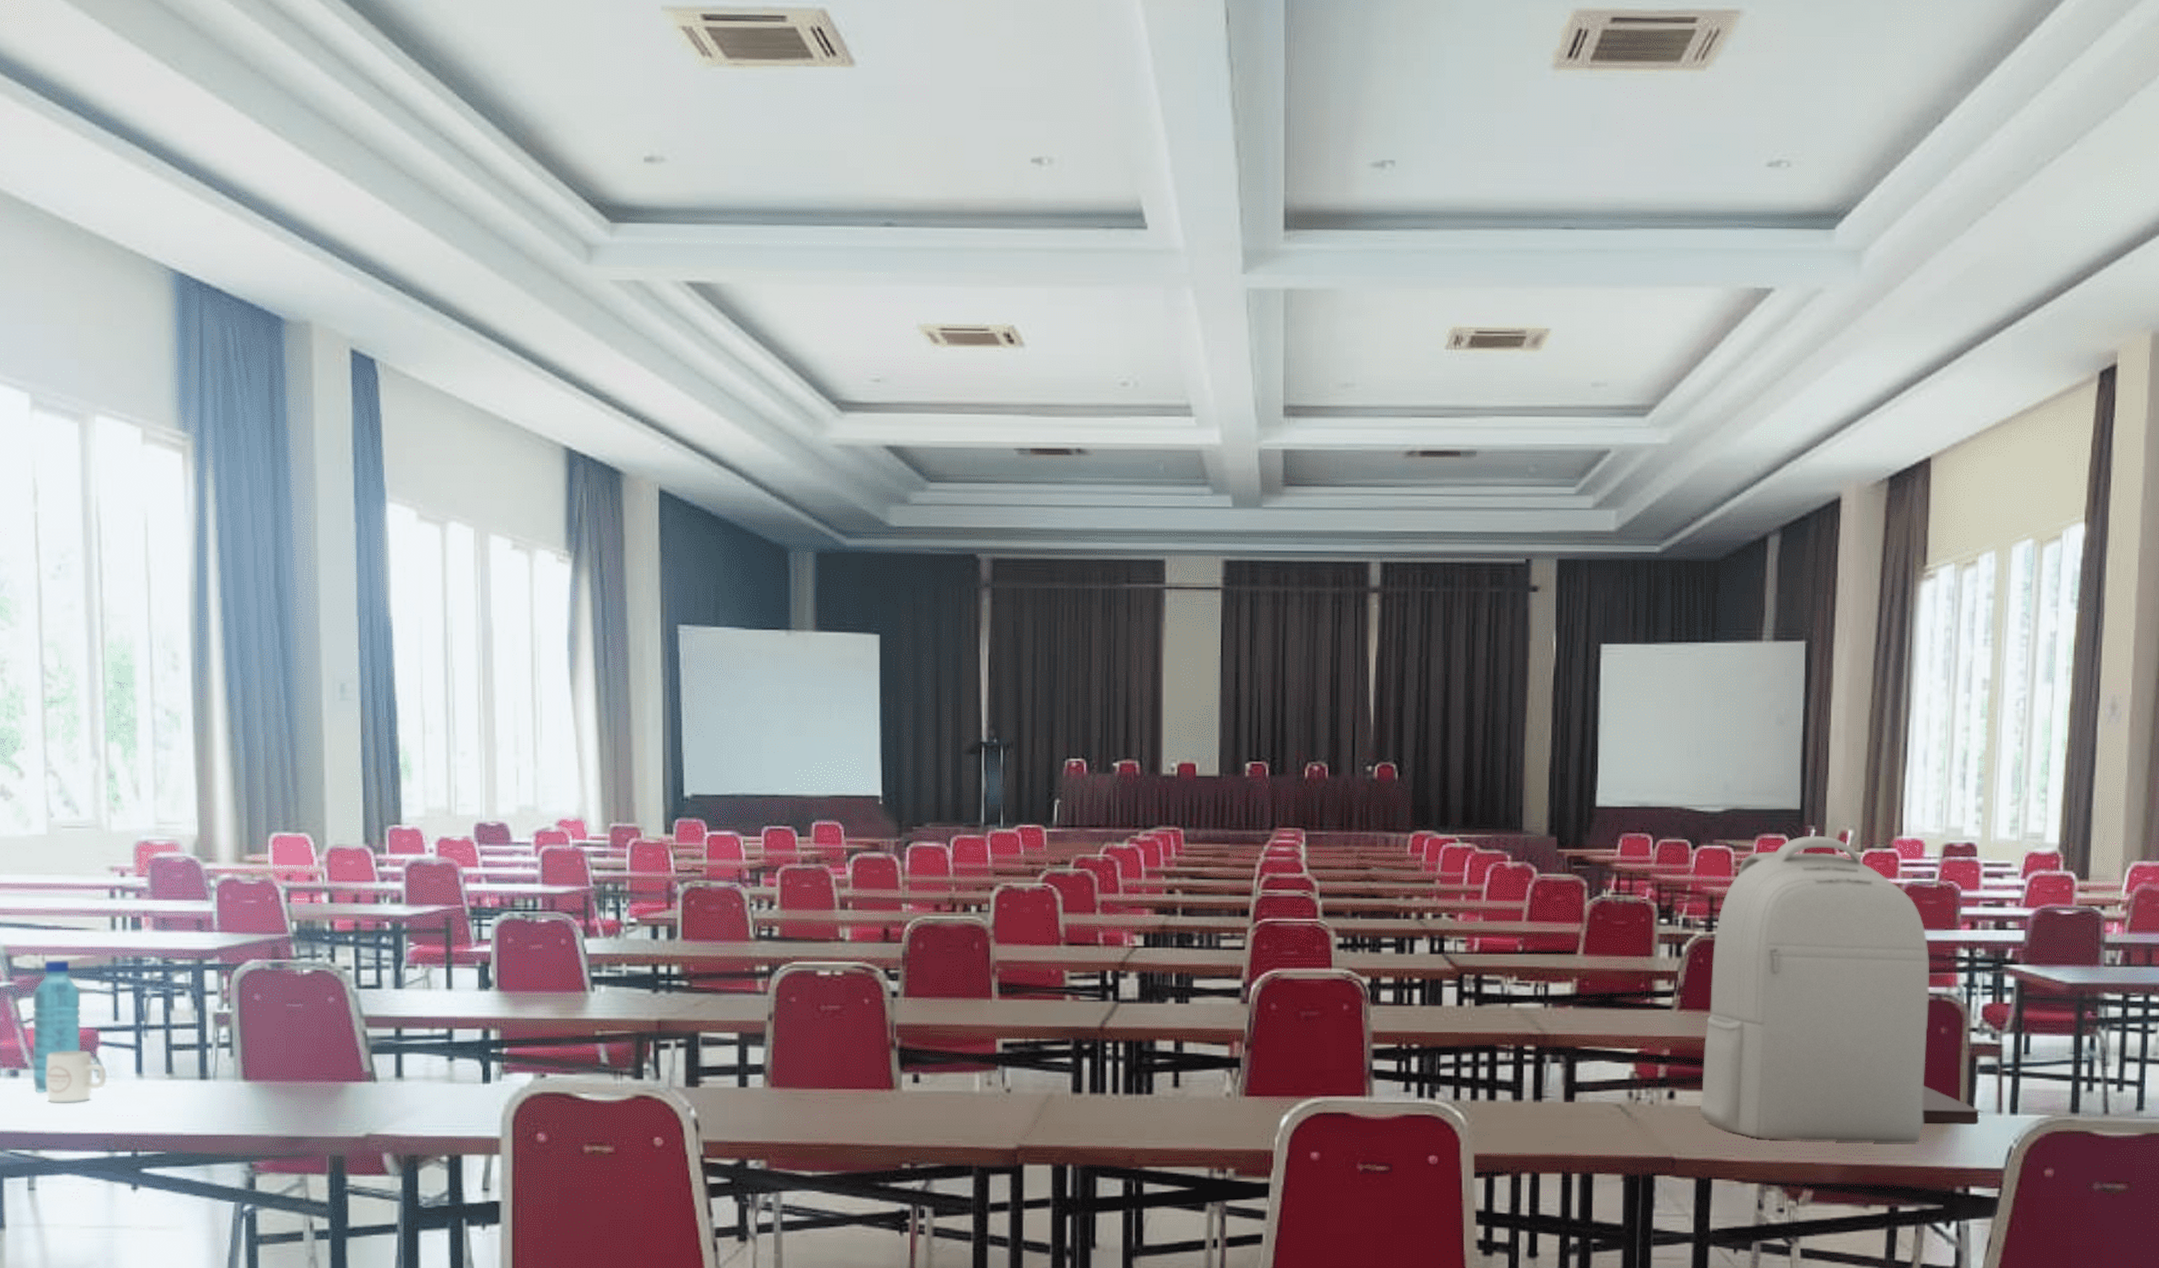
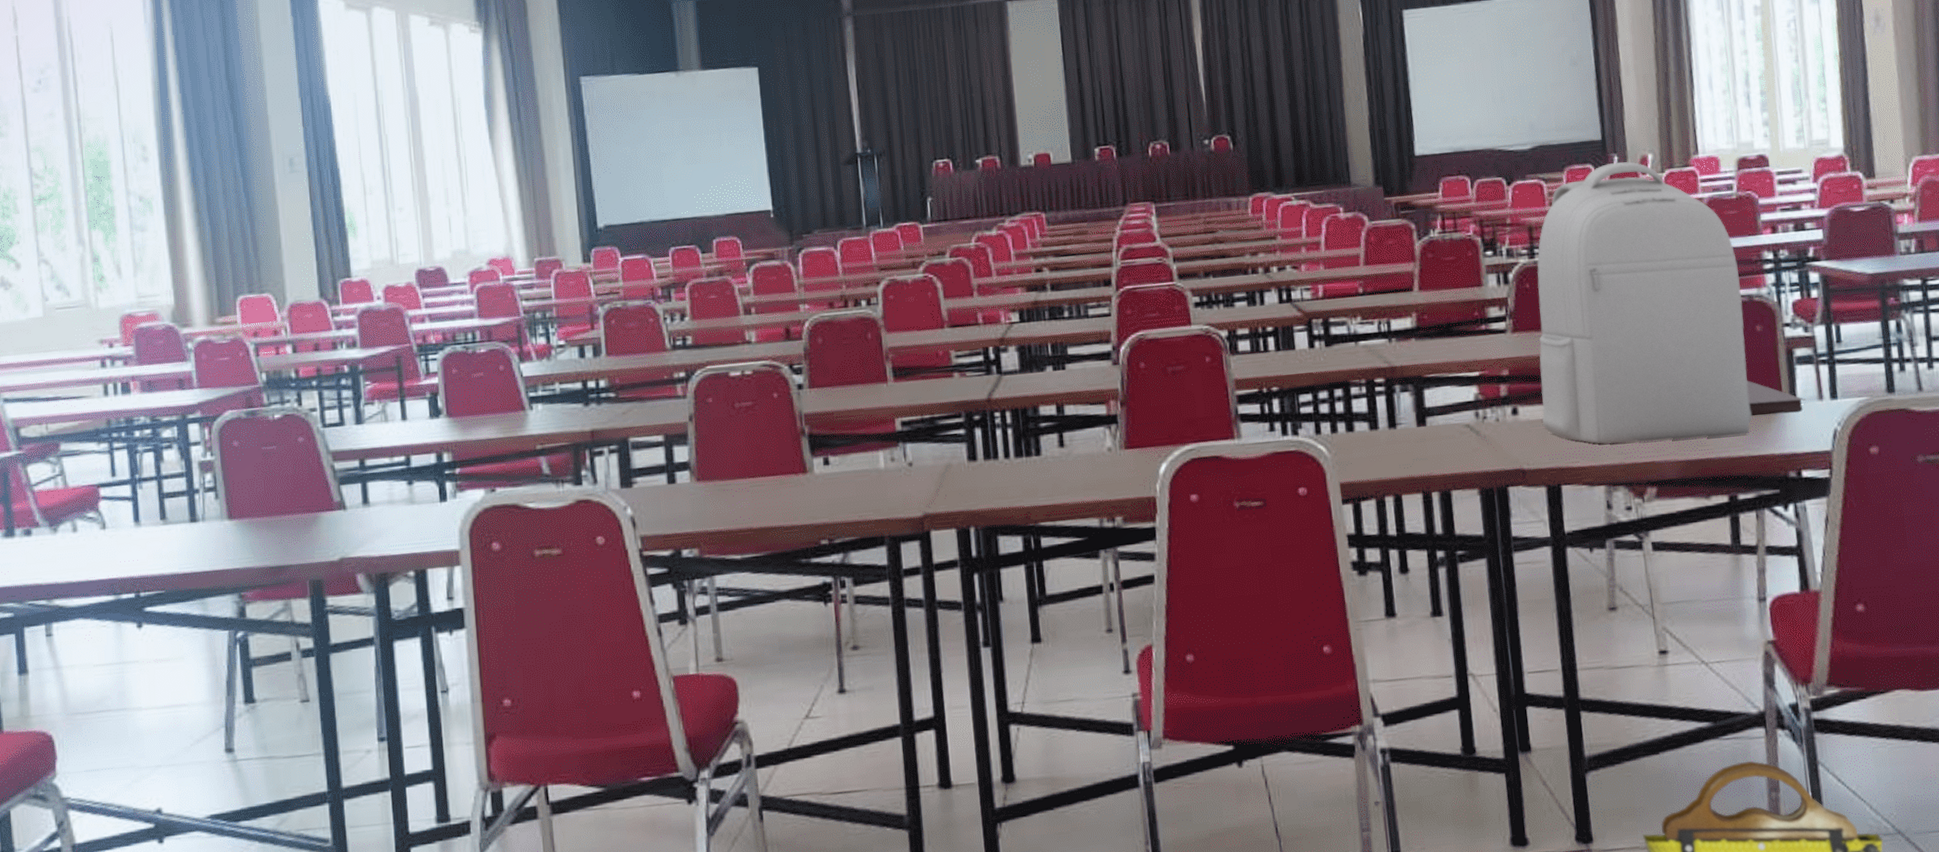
water bottle: present [32,960,80,1094] -> none [40,426,84,549]
mug: present [46,1050,107,1104] -> none [54,506,109,556]

